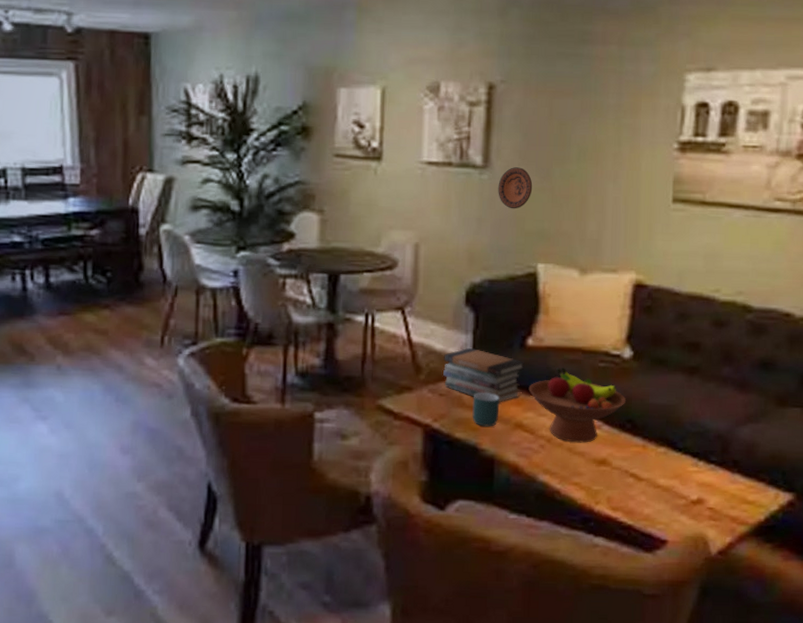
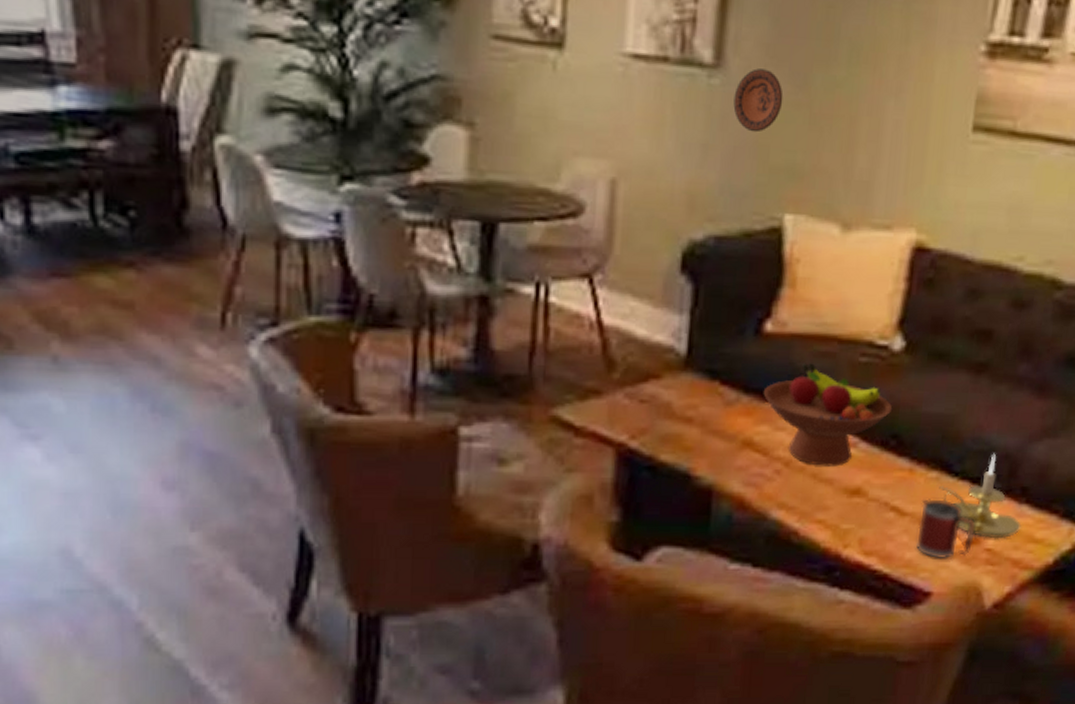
book stack: present [443,347,525,402] -> none [646,333,760,412]
mug: present [472,392,500,427] -> none [684,397,724,446]
mug: none [651,468,699,515] -> present [915,499,976,560]
candle holder: none [667,434,736,500] -> present [939,453,1021,539]

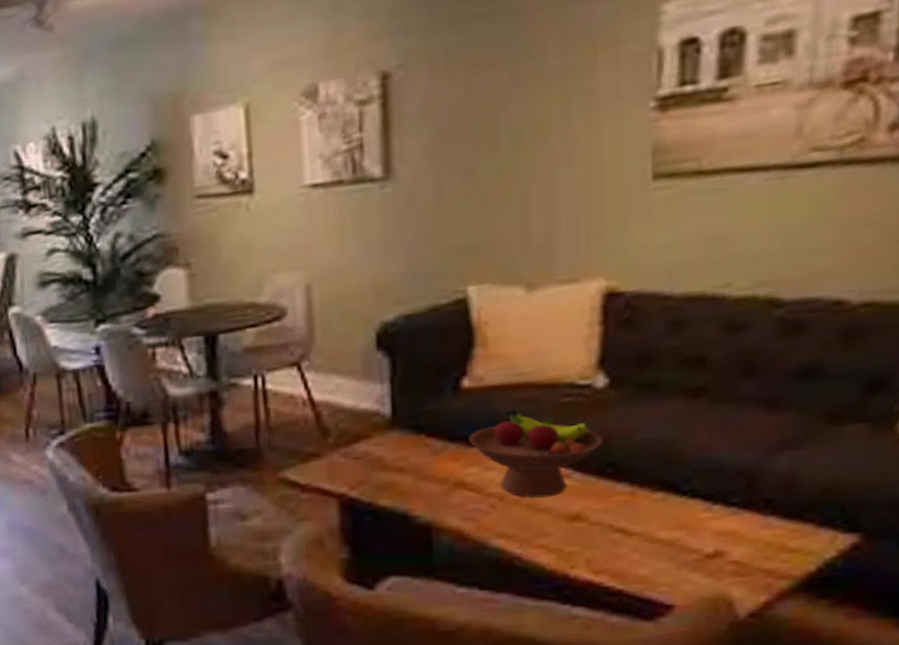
decorative plate: present [733,68,784,133] -> none [406,170,453,225]
mug: present [915,499,976,560] -> none [648,517,716,574]
candle holder: present [939,453,1021,539] -> none [667,470,770,552]

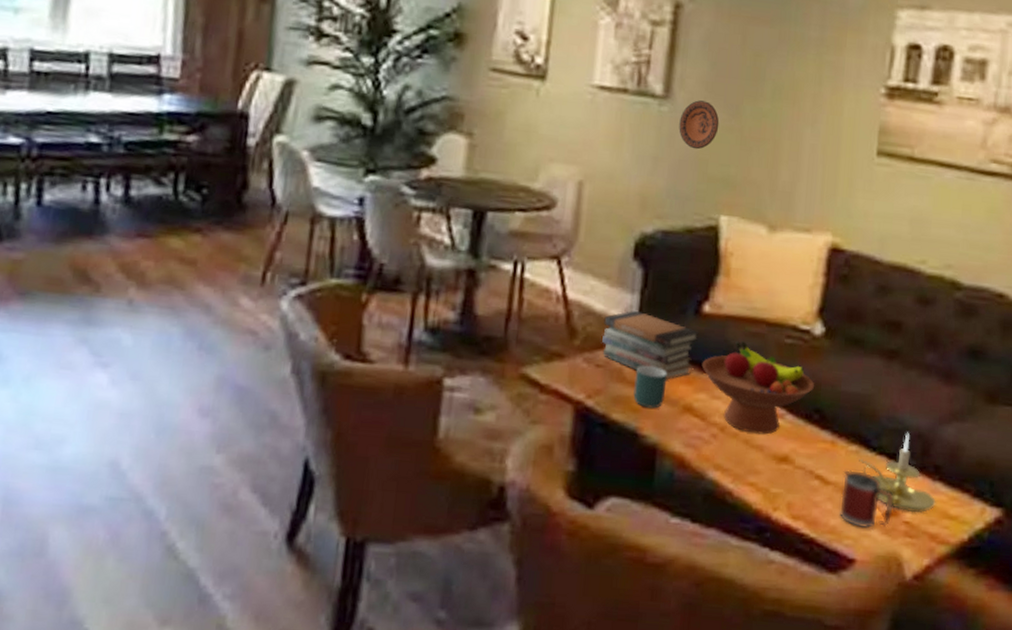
book stack: none [355,398,461,459] -> present [602,310,699,379]
mug: none [397,449,433,490] -> present [633,365,668,408]
decorative plate: none [406,170,453,225] -> present [679,100,720,150]
mug: none [648,517,716,574] -> present [838,470,894,529]
candle holder: none [667,470,770,552] -> present [859,432,936,513]

